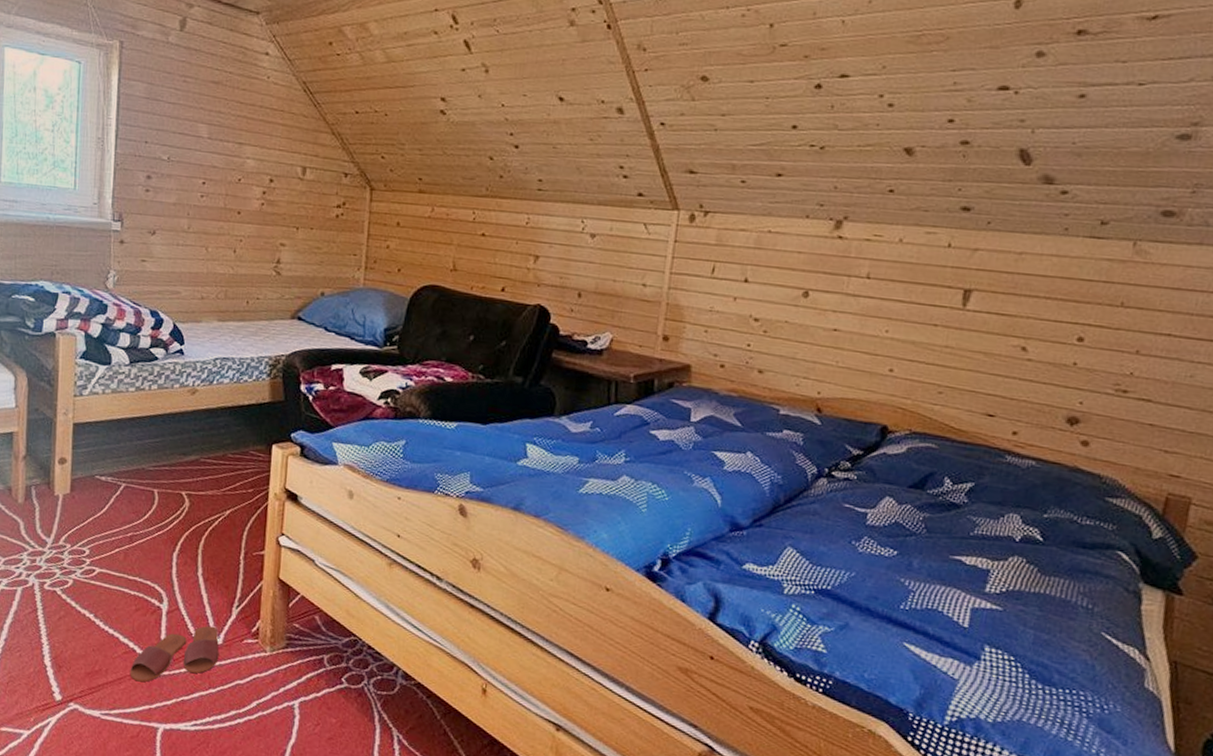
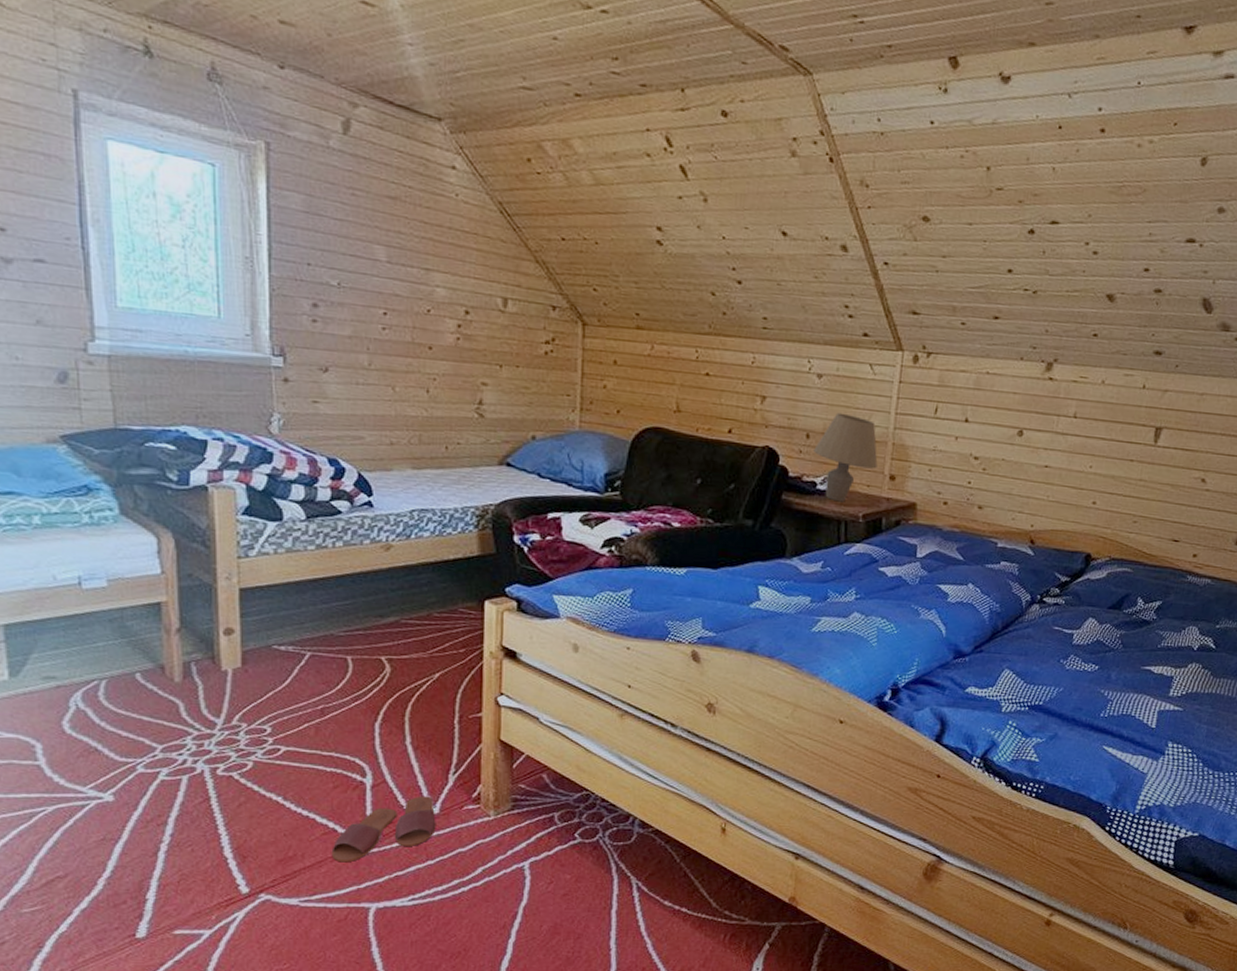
table lamp: none [585,272,651,362] -> present [814,412,878,502]

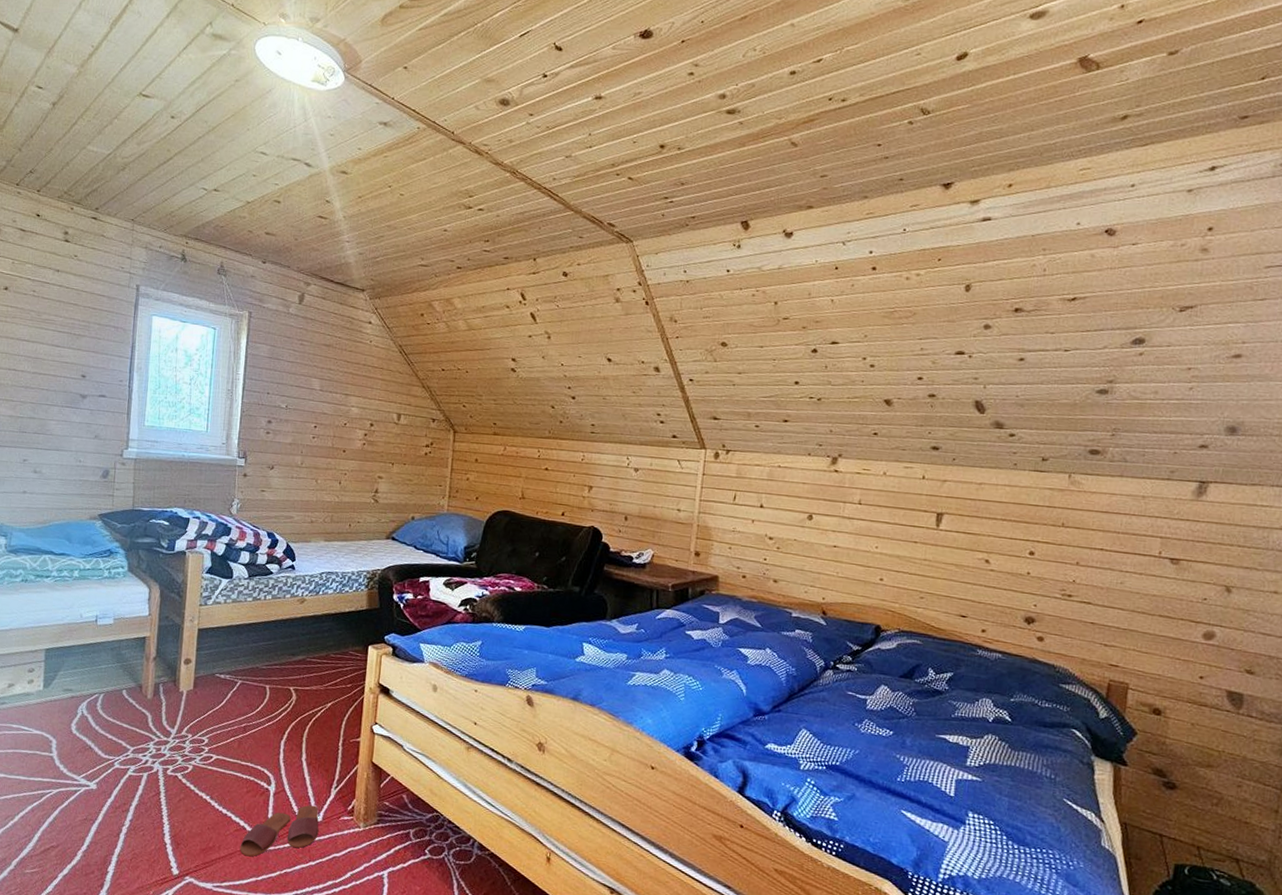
table lamp: present [814,412,878,502] -> none [631,499,685,574]

